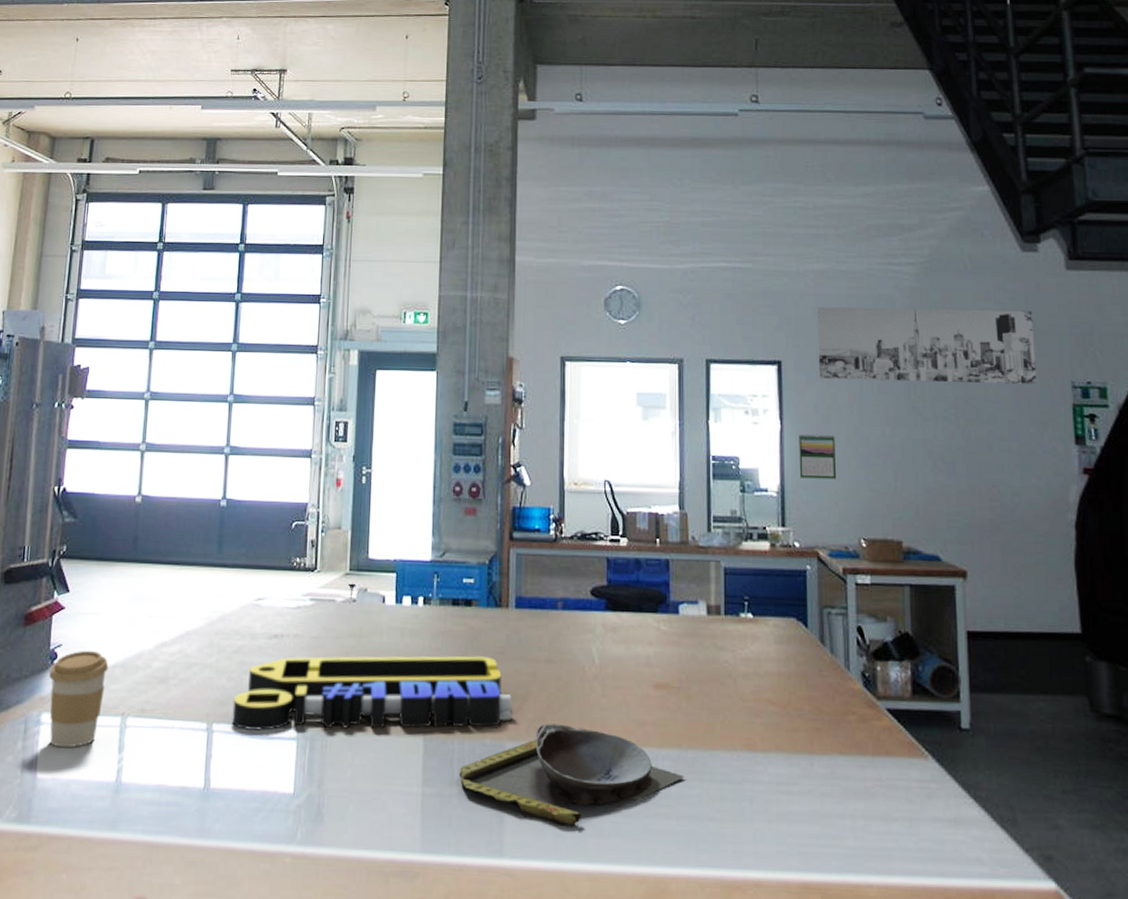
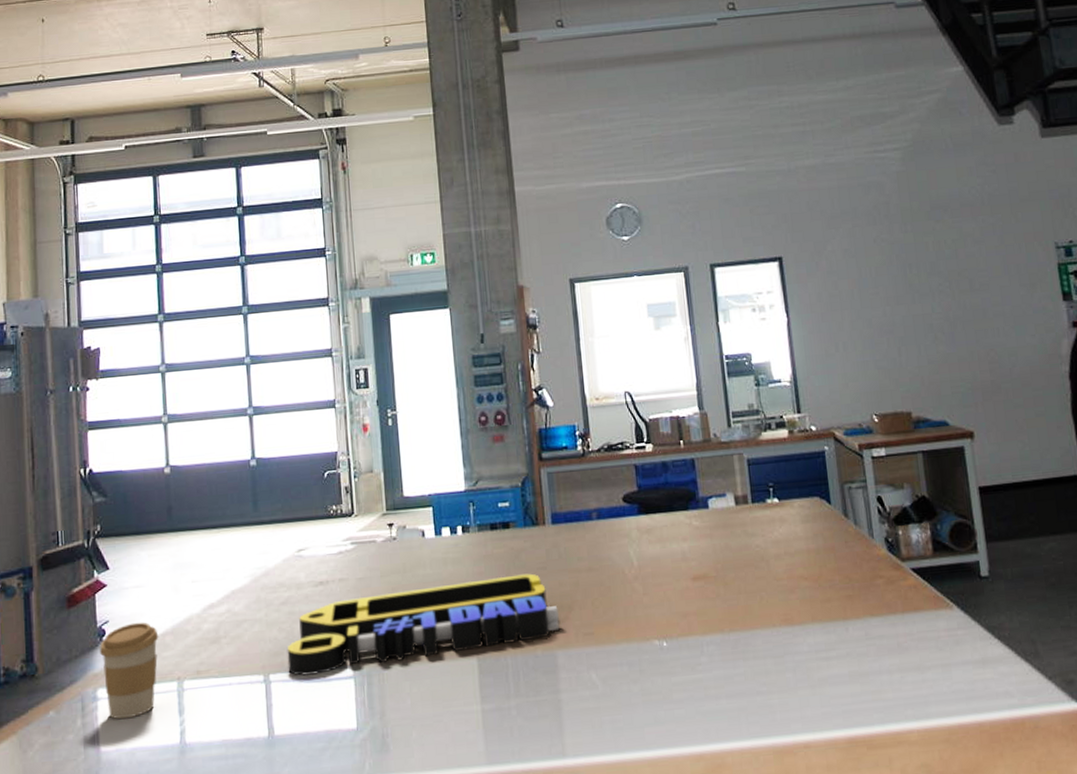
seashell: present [458,722,685,827] -> none [515,626,730,720]
calendar: present [799,434,837,479] -> none [805,321,845,365]
wall art: present [816,307,1038,385] -> none [810,180,1024,269]

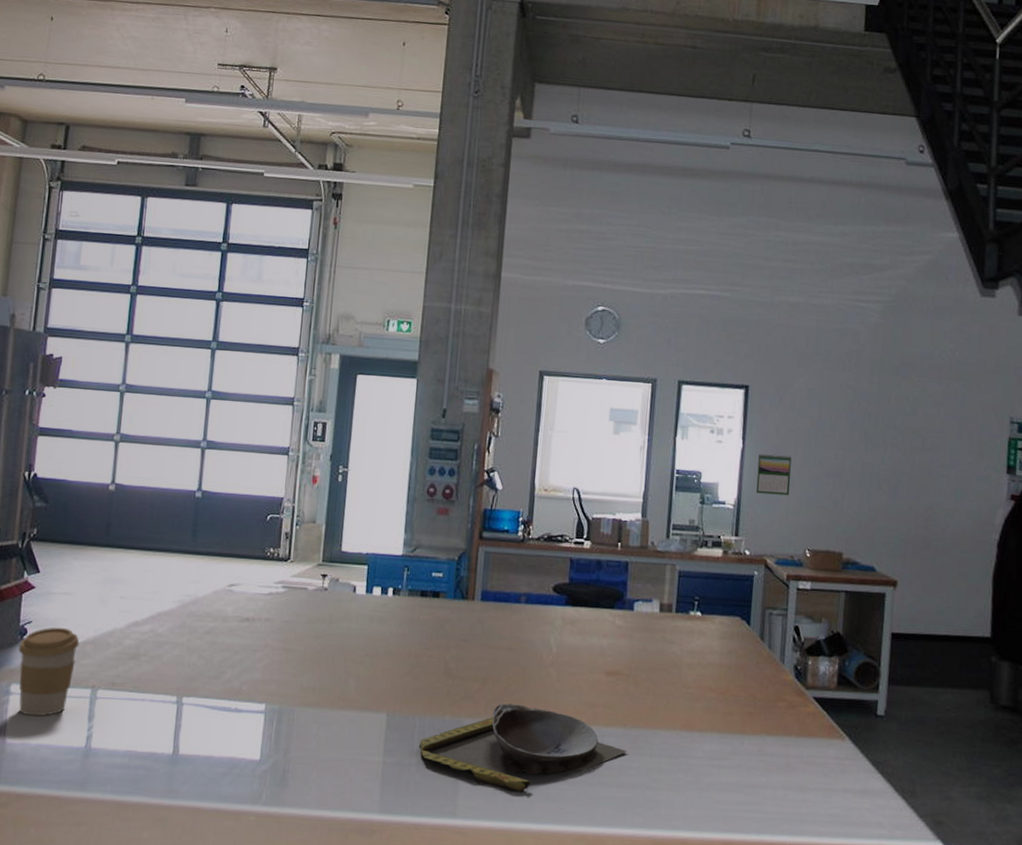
key chain: present [287,573,560,676] -> none [201,638,473,705]
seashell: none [515,626,730,720] -> present [418,703,627,793]
calendar: none [805,321,845,365] -> present [755,454,792,496]

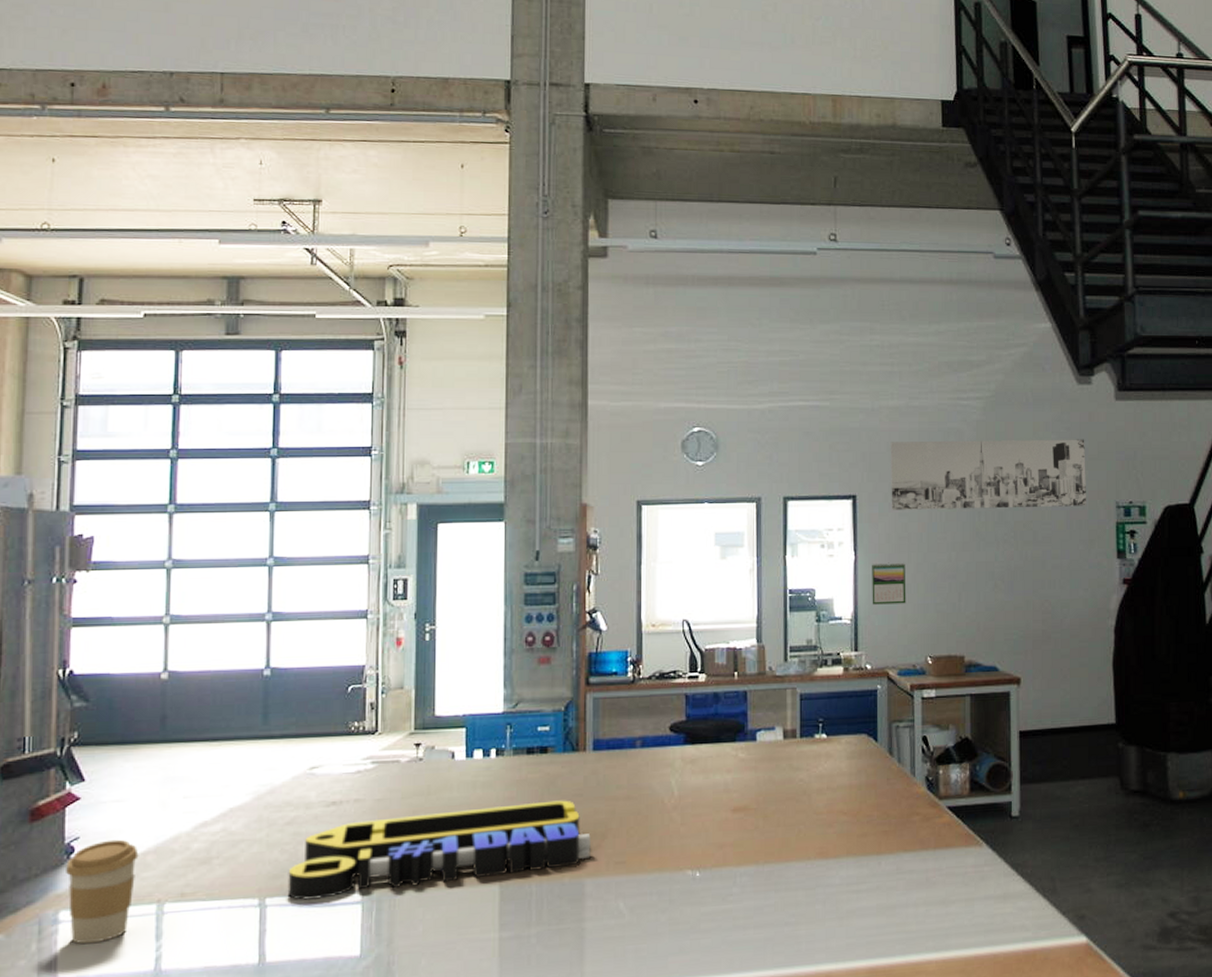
key chain: none [201,638,473,705] -> present [287,800,591,900]
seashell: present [418,703,627,793] -> none [537,855,761,950]
wall art: none [782,337,983,419] -> present [890,439,1087,510]

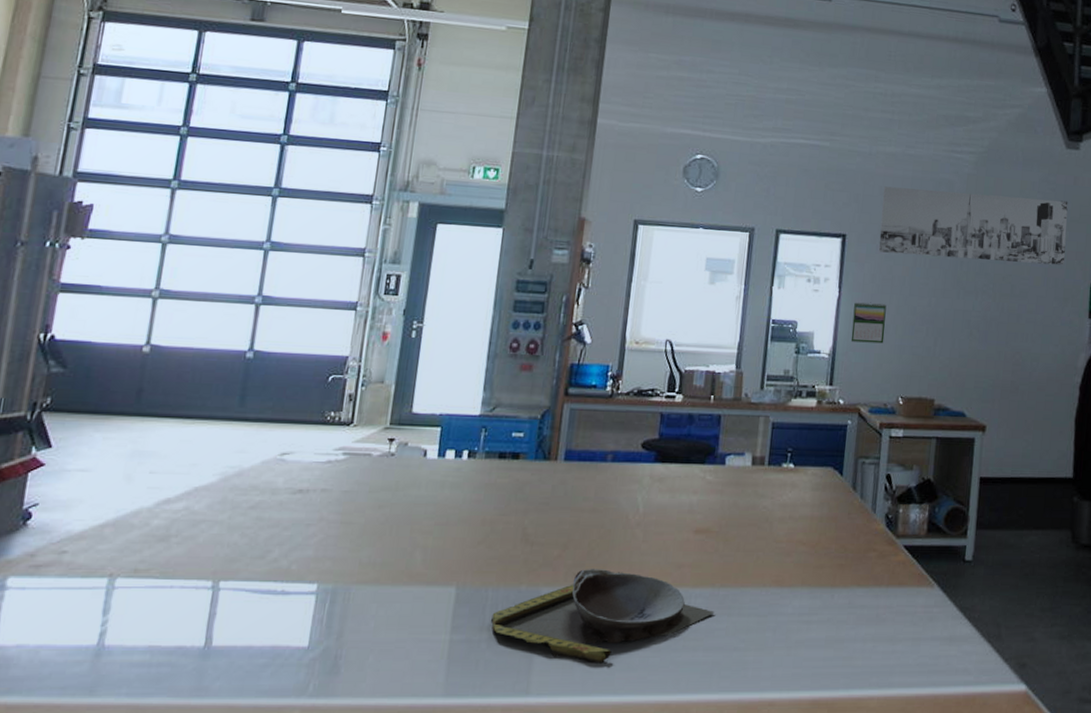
coffee cup: present [66,839,139,944] -> none [16,509,97,613]
key chain: present [287,800,591,900] -> none [242,506,553,586]
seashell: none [537,855,761,950] -> present [490,568,715,664]

